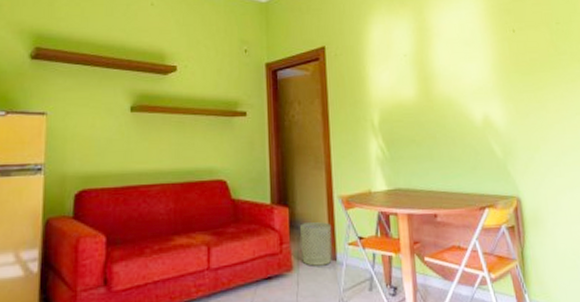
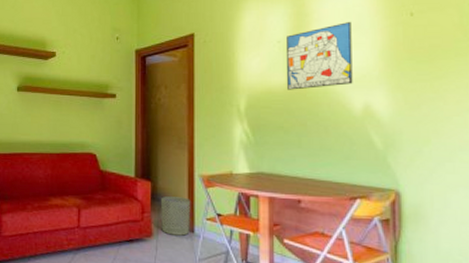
wall art: none [412,36,472,103] -> present [287,21,353,90]

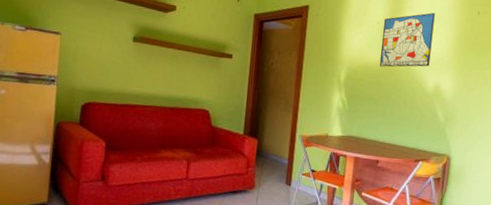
waste bin: present [160,196,191,236] -> none [263,153,291,188]

